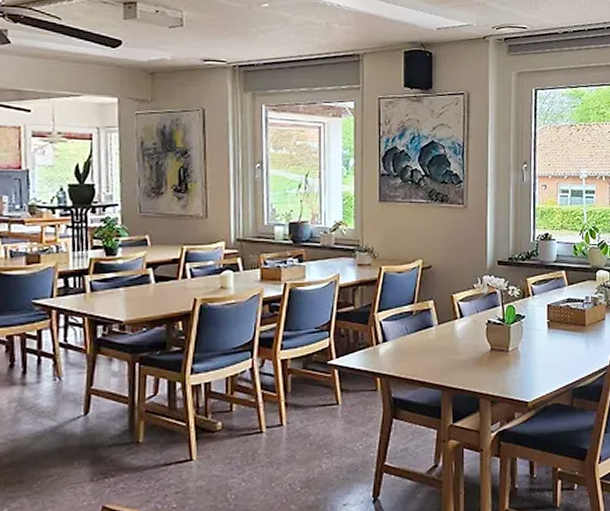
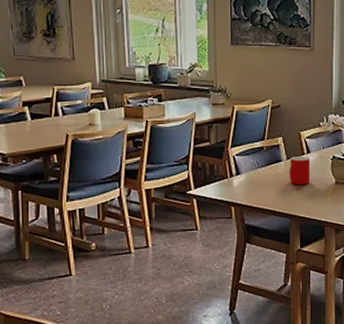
cup: none [440,321,464,353] -> present [289,157,311,185]

